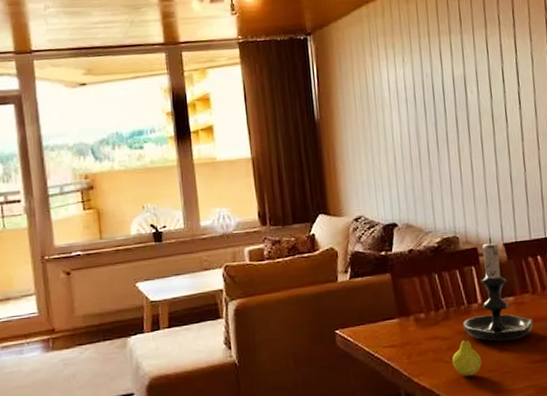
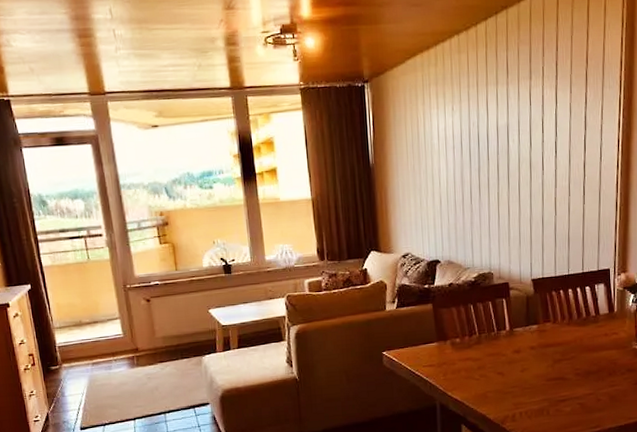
fruit: present [452,328,482,377] -> none [481,351,506,391]
candle holder: present [461,237,534,342] -> none [491,274,552,363]

